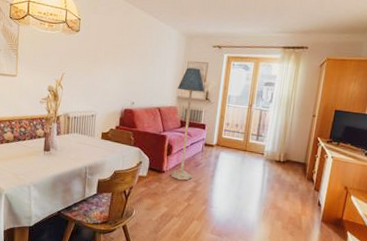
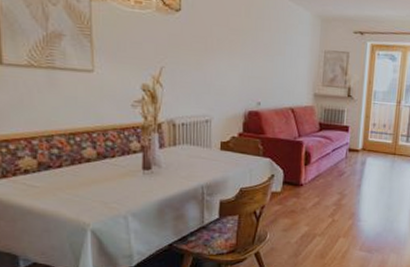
floor lamp: present [171,67,206,181] -> none [311,58,347,193]

